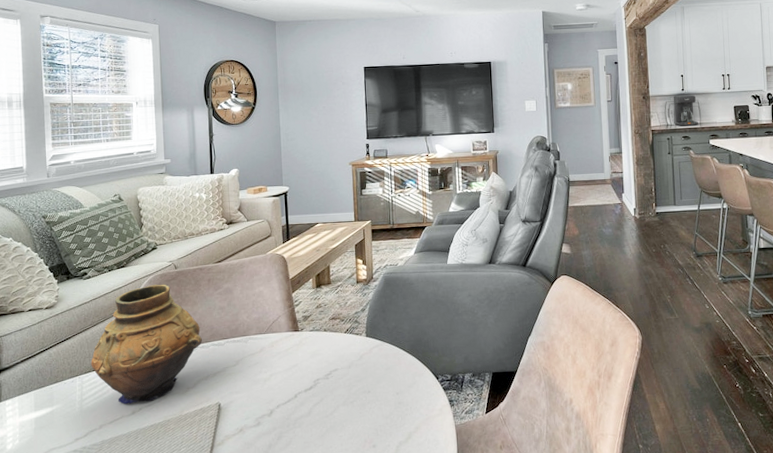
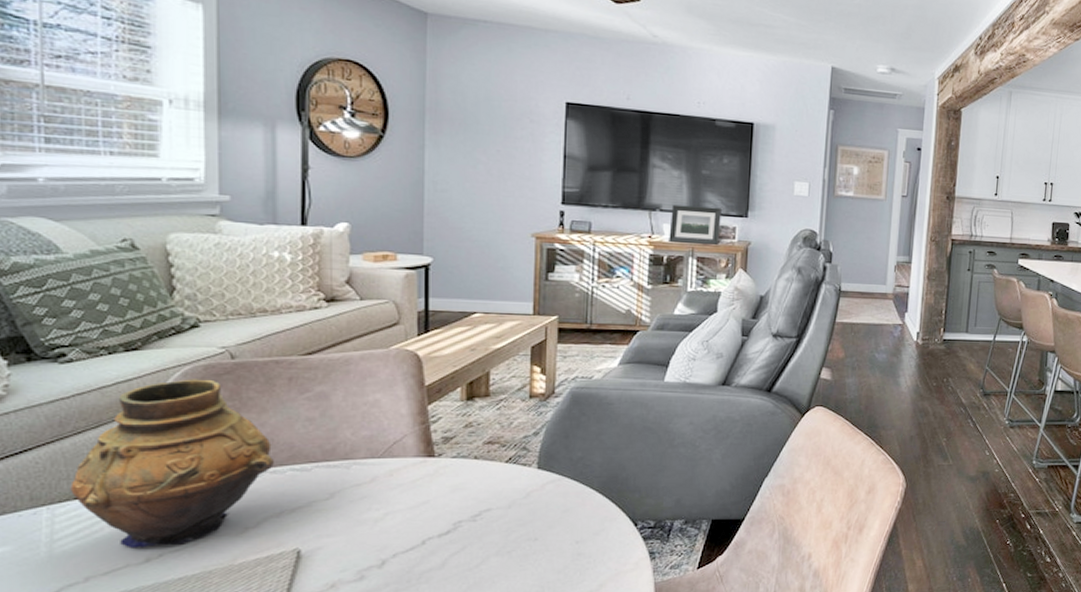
picture frame: none [440,128,476,158] -> present [669,204,721,246]
coffee maker: present [673,95,699,126] -> none [980,200,1010,240]

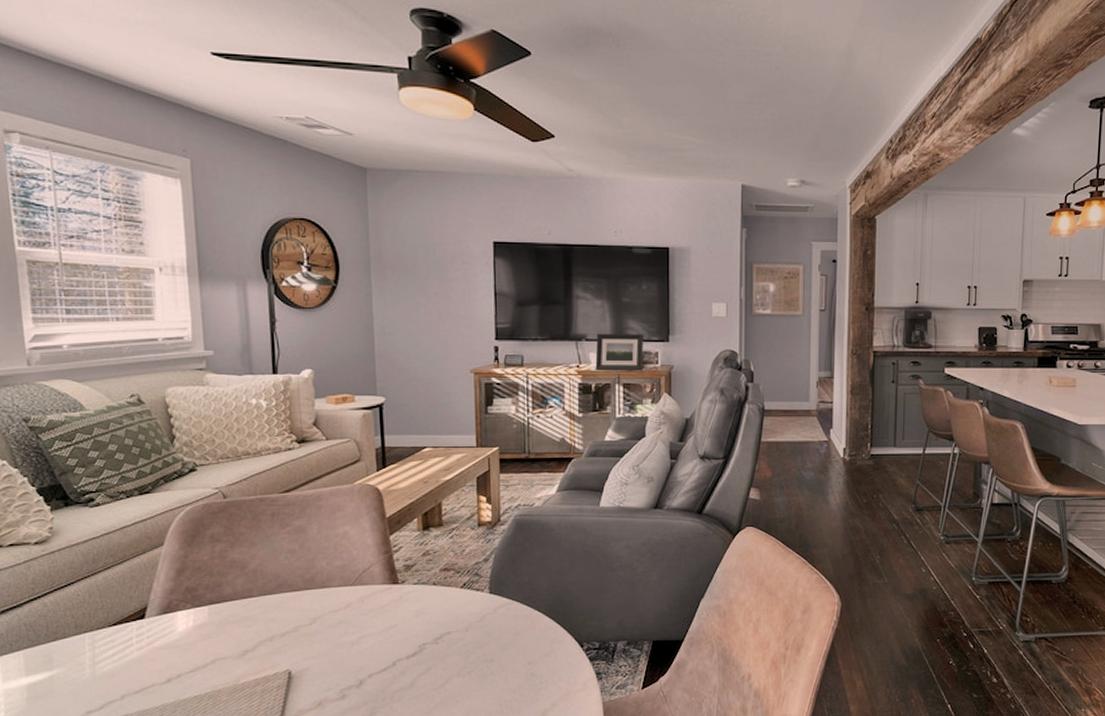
vase: present [70,379,274,549] -> none [105,517,264,670]
coffee maker: none [980,200,1010,240] -> present [902,309,933,349]

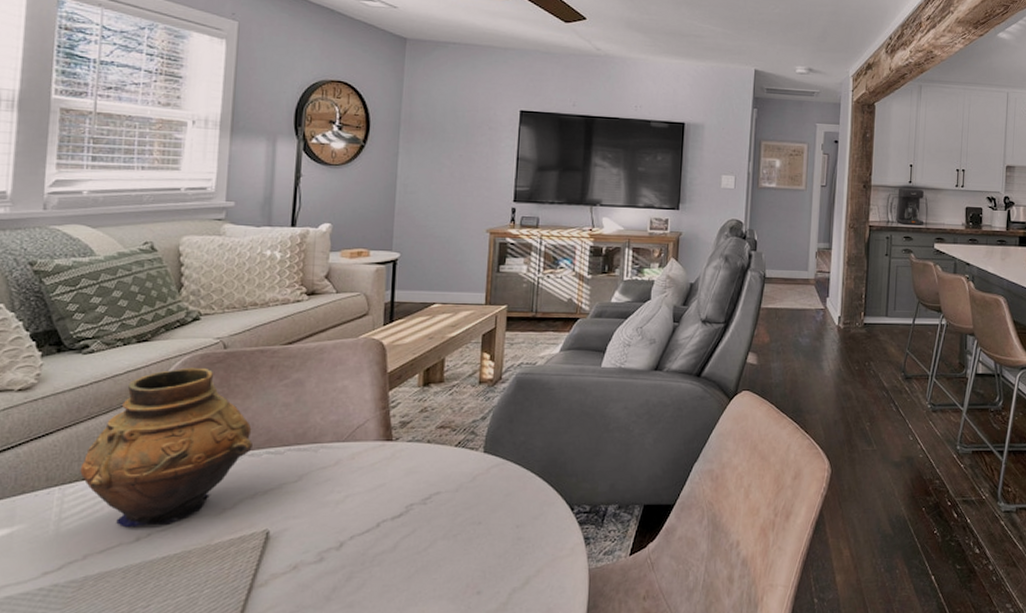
vase: none [105,517,264,670] -> present [80,367,253,528]
picture frame: present [595,333,644,371] -> none [607,199,655,237]

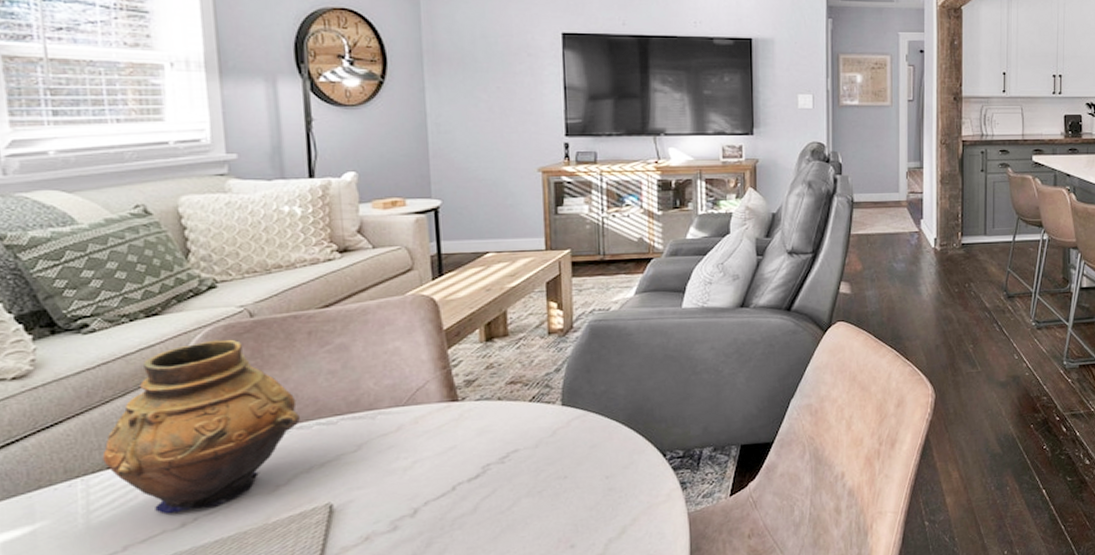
coffee maker: present [896,188,925,225] -> none [991,98,1021,137]

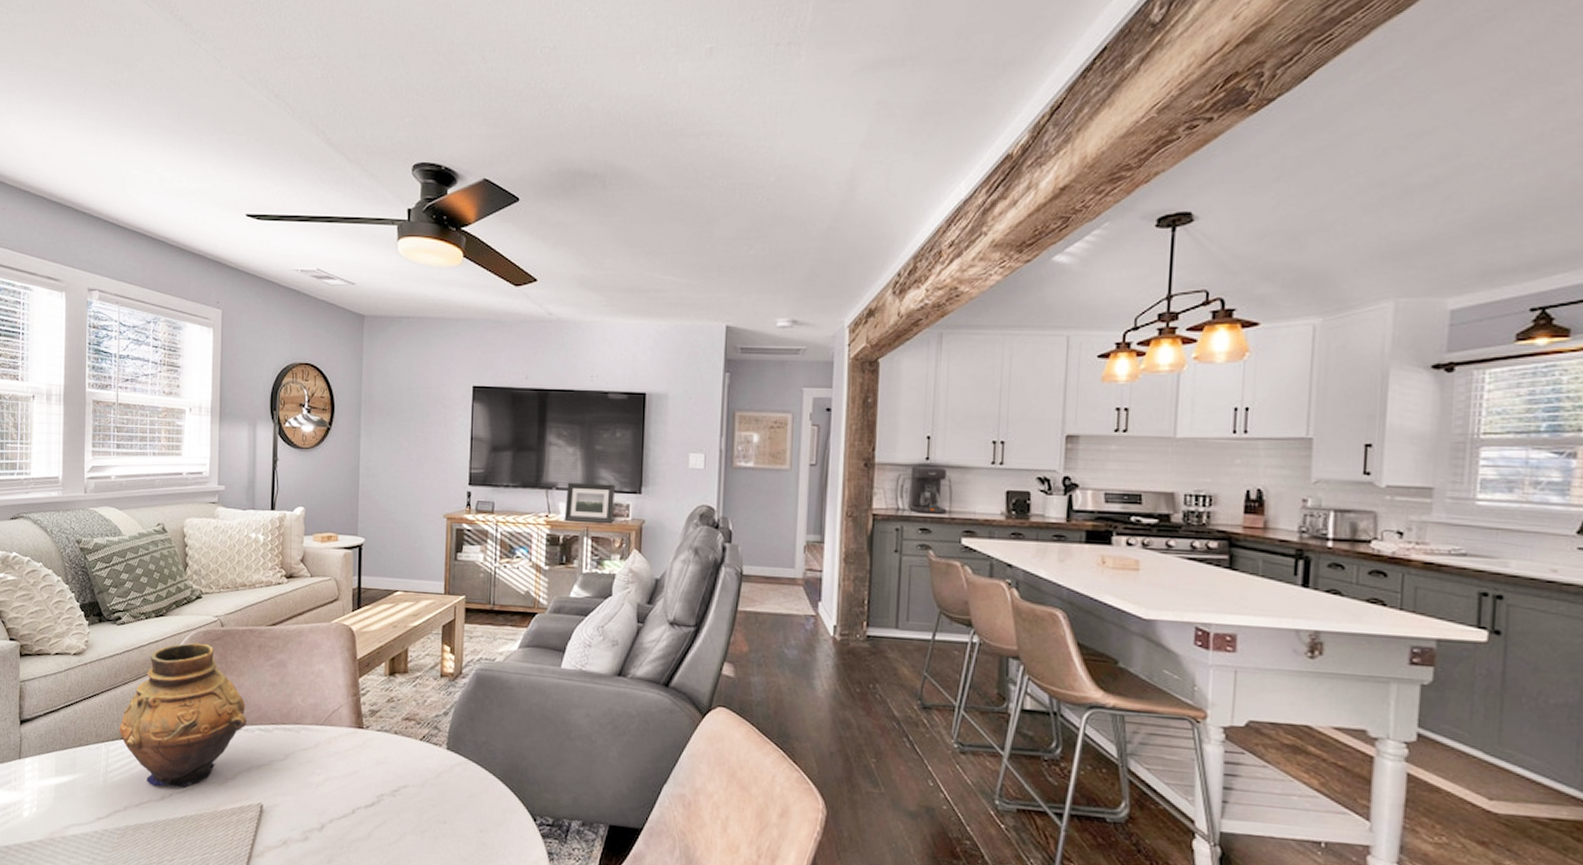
picture frame: none [675,127,727,167] -> present [564,482,615,525]
coffee maker: none [991,98,1021,137] -> present [909,466,948,514]

